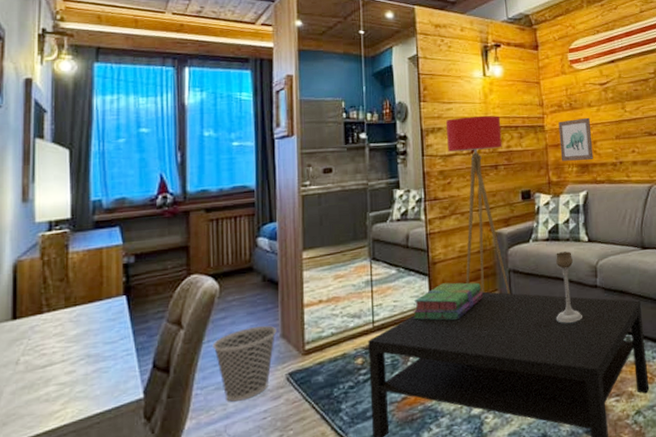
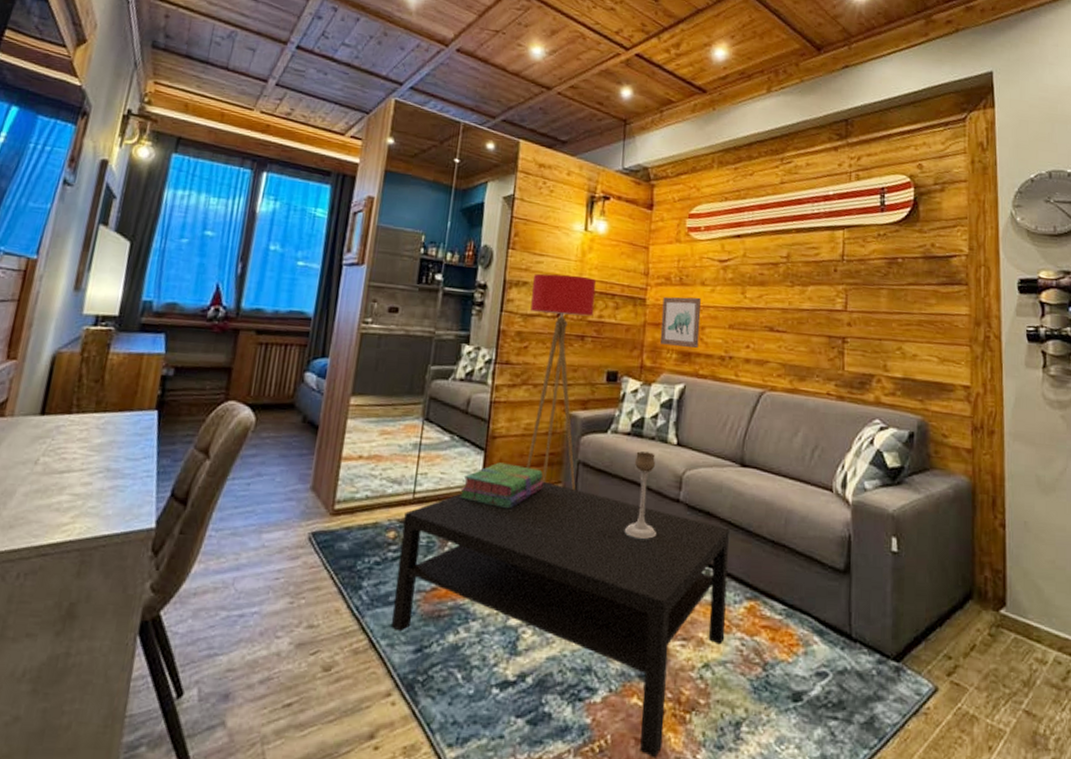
wastebasket: present [212,325,277,402] -> none [236,471,308,554]

